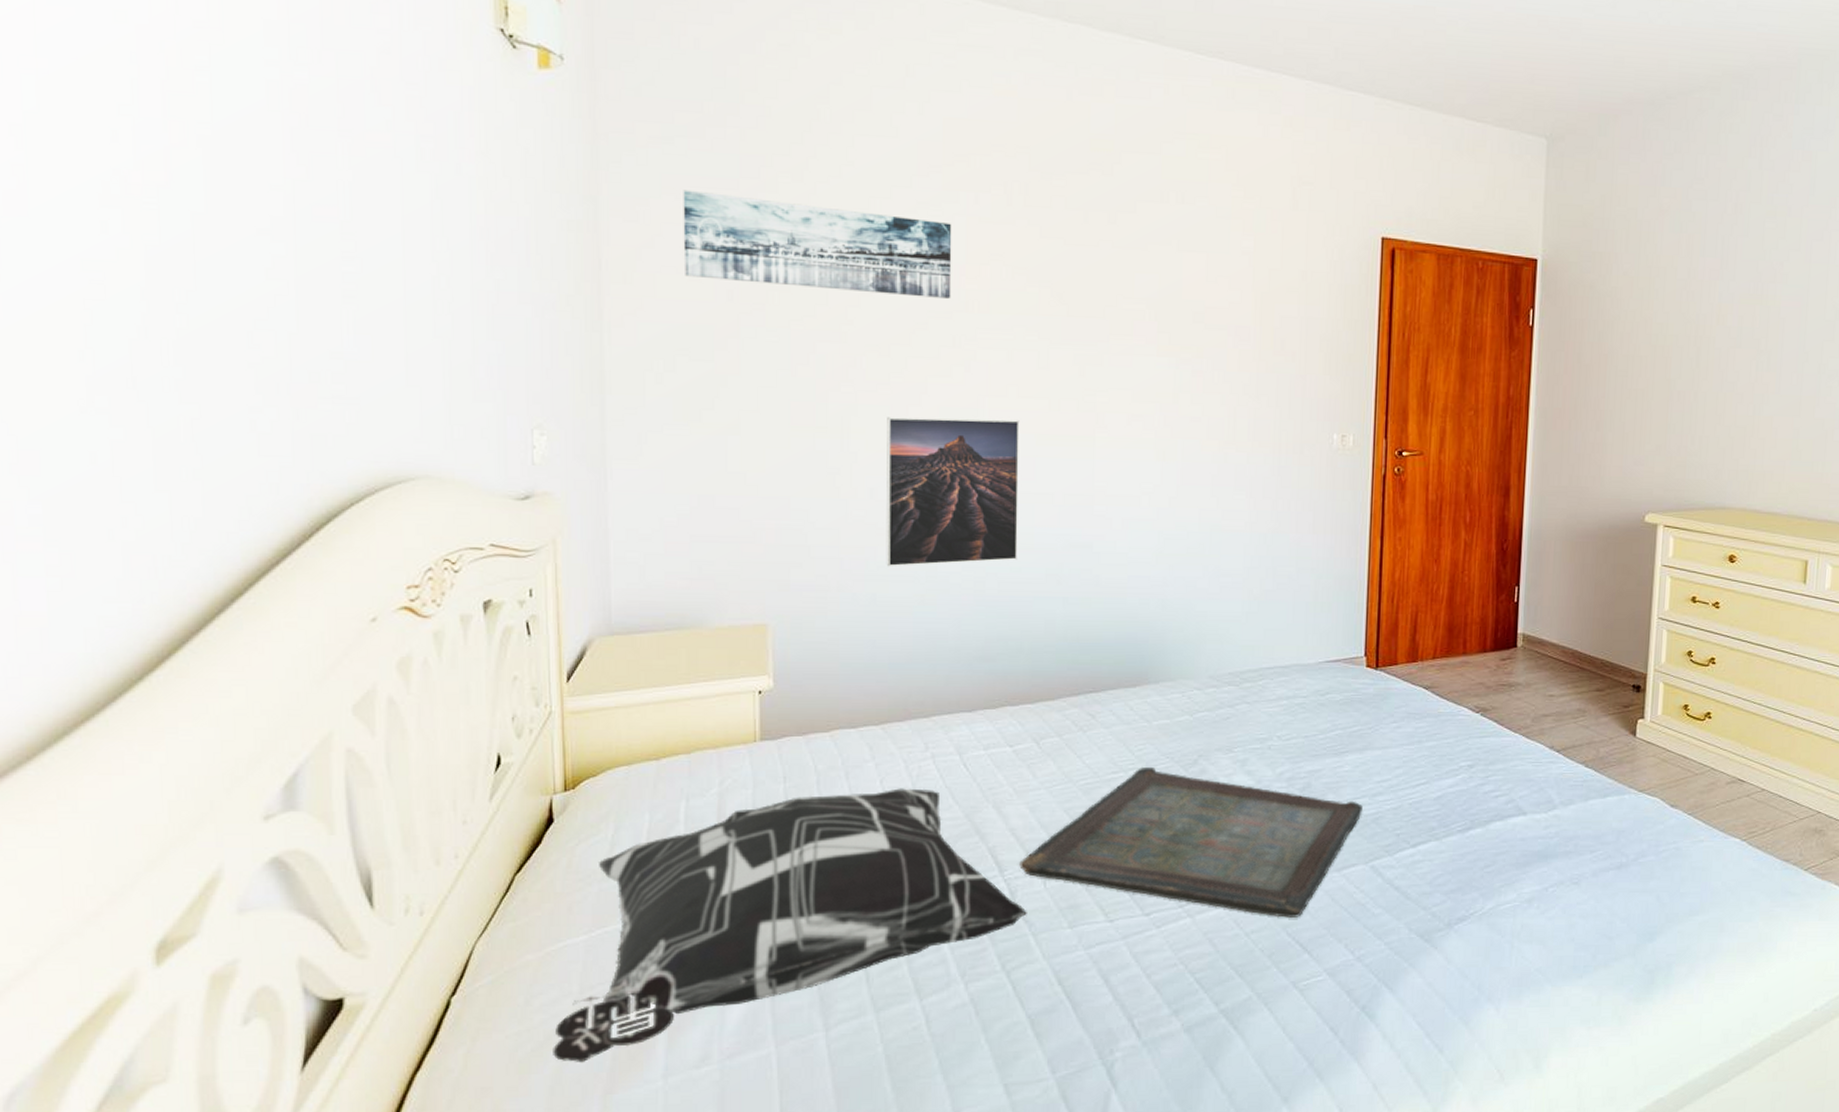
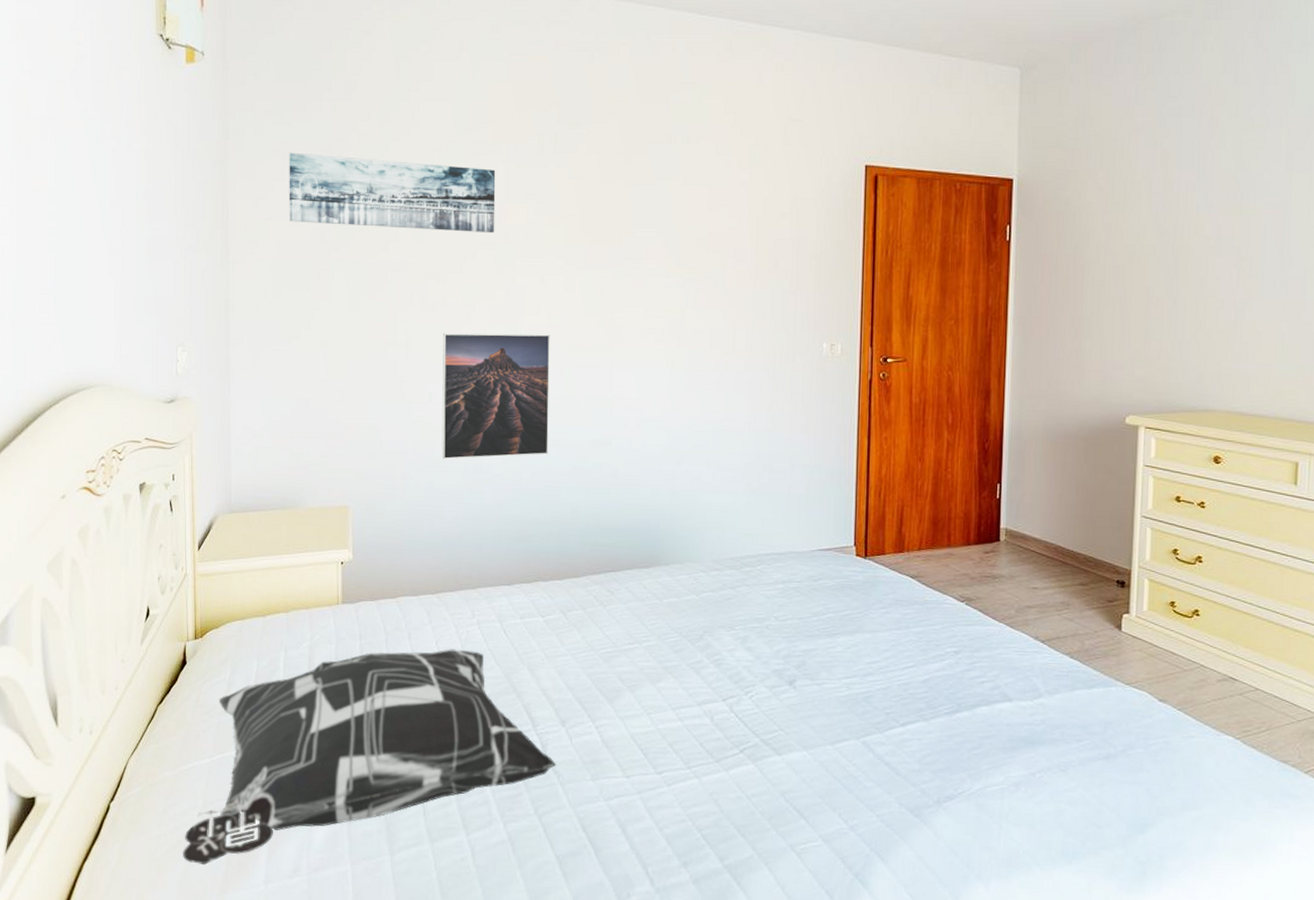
serving tray: present [1019,766,1363,918] -> none [549,639,854,785]

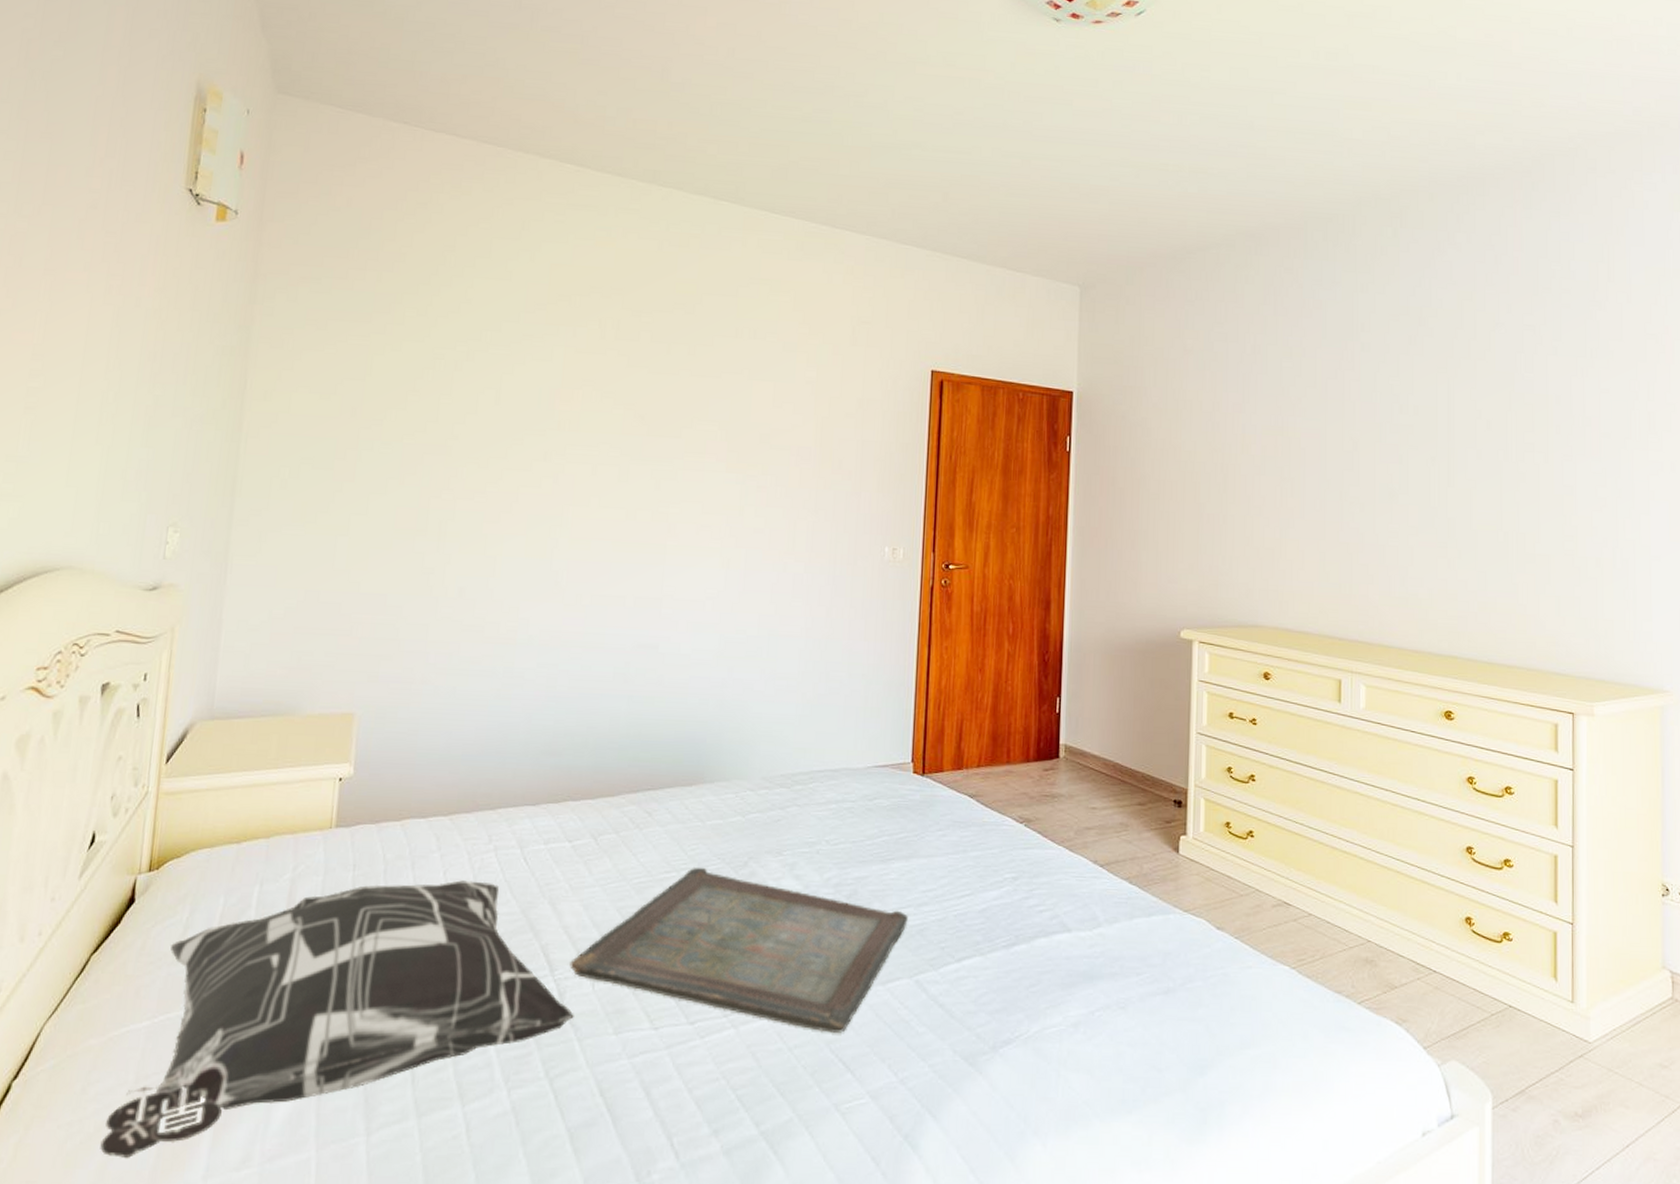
wall art: present [288,152,496,234] -> none [316,321,552,419]
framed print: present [441,333,550,460] -> none [467,523,599,662]
serving tray: none [549,639,854,785] -> present [570,866,908,1033]

